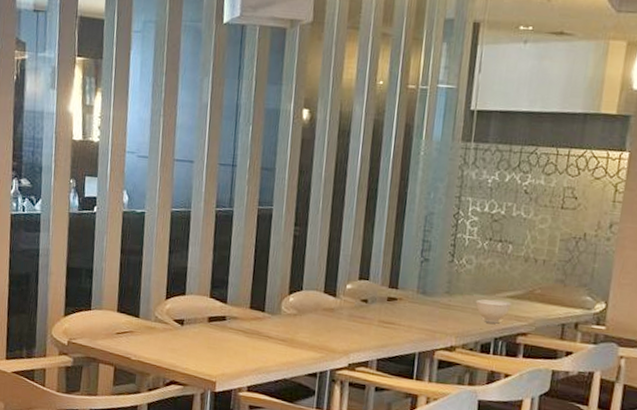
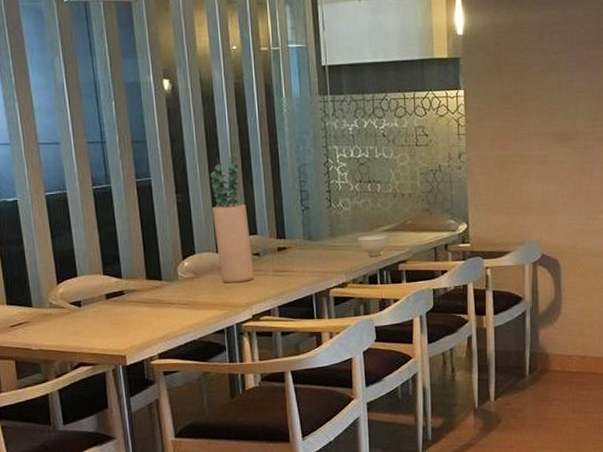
vase: none [323,189,363,328] -> present [210,151,254,283]

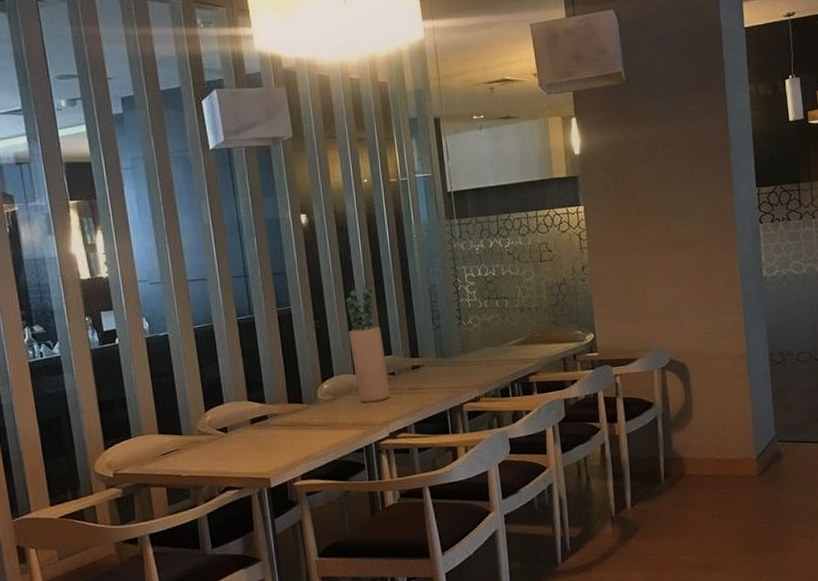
bowl: present [357,234,389,257] -> none [488,348,519,370]

